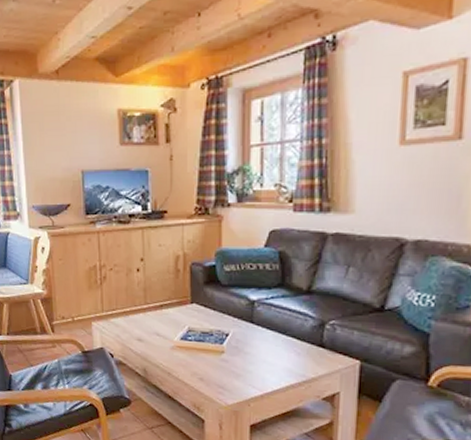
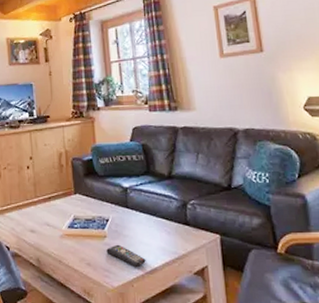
remote control: none [223,361,268,386] -> present [106,244,146,267]

